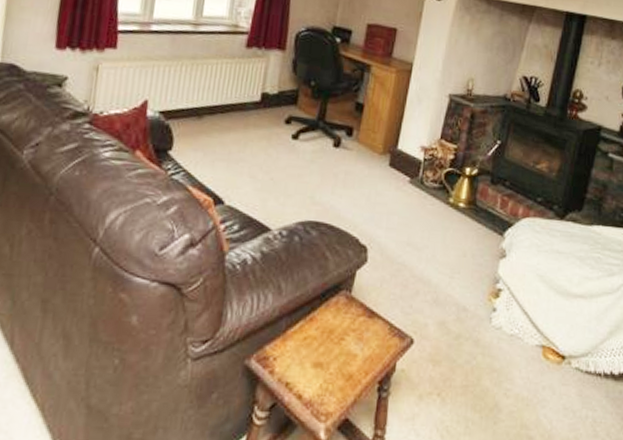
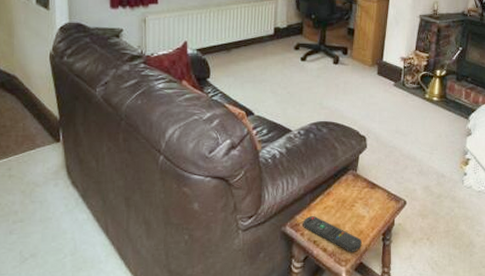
remote control: none [273,348,350,404] -> present [303,216,362,252]

